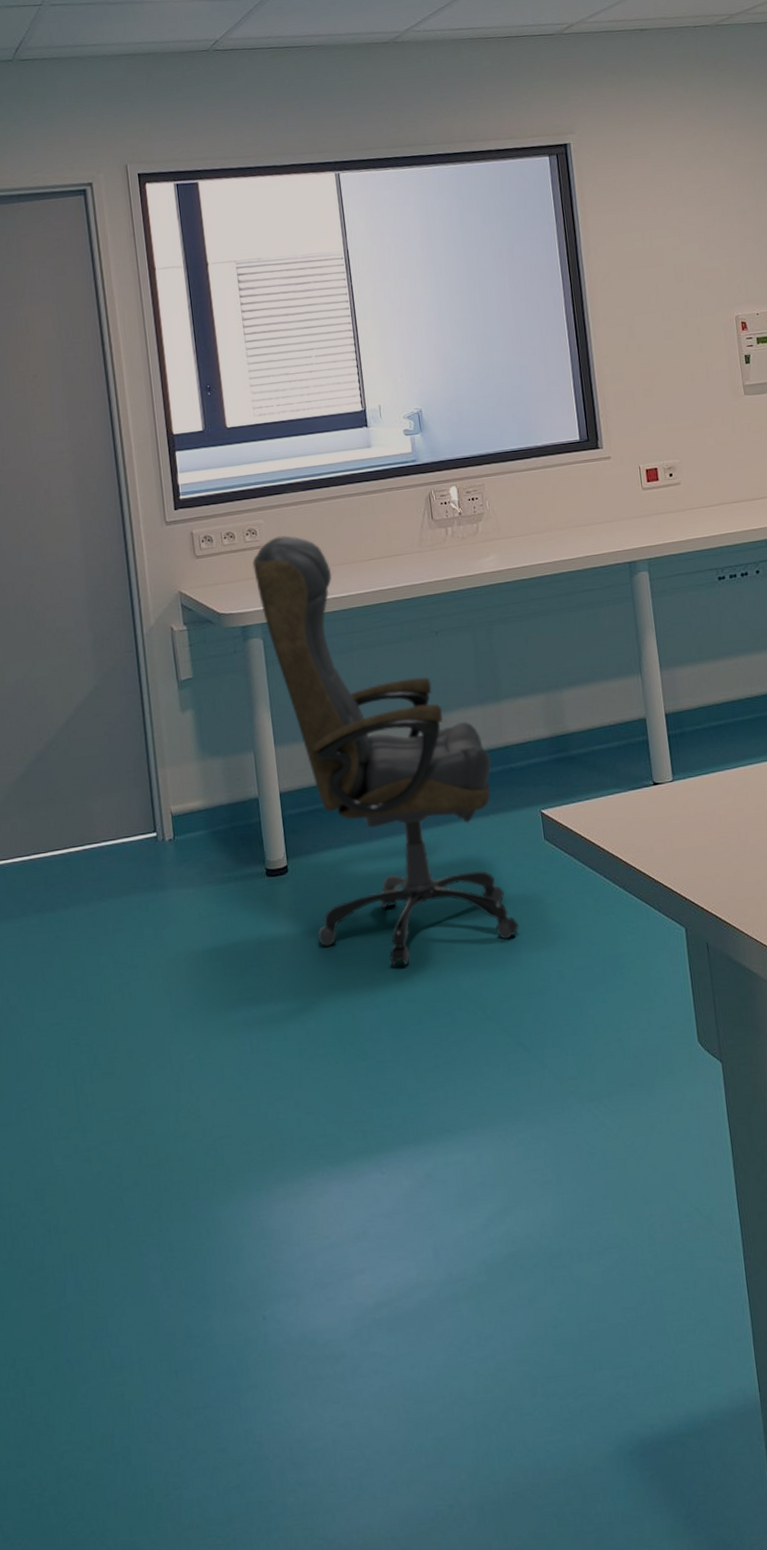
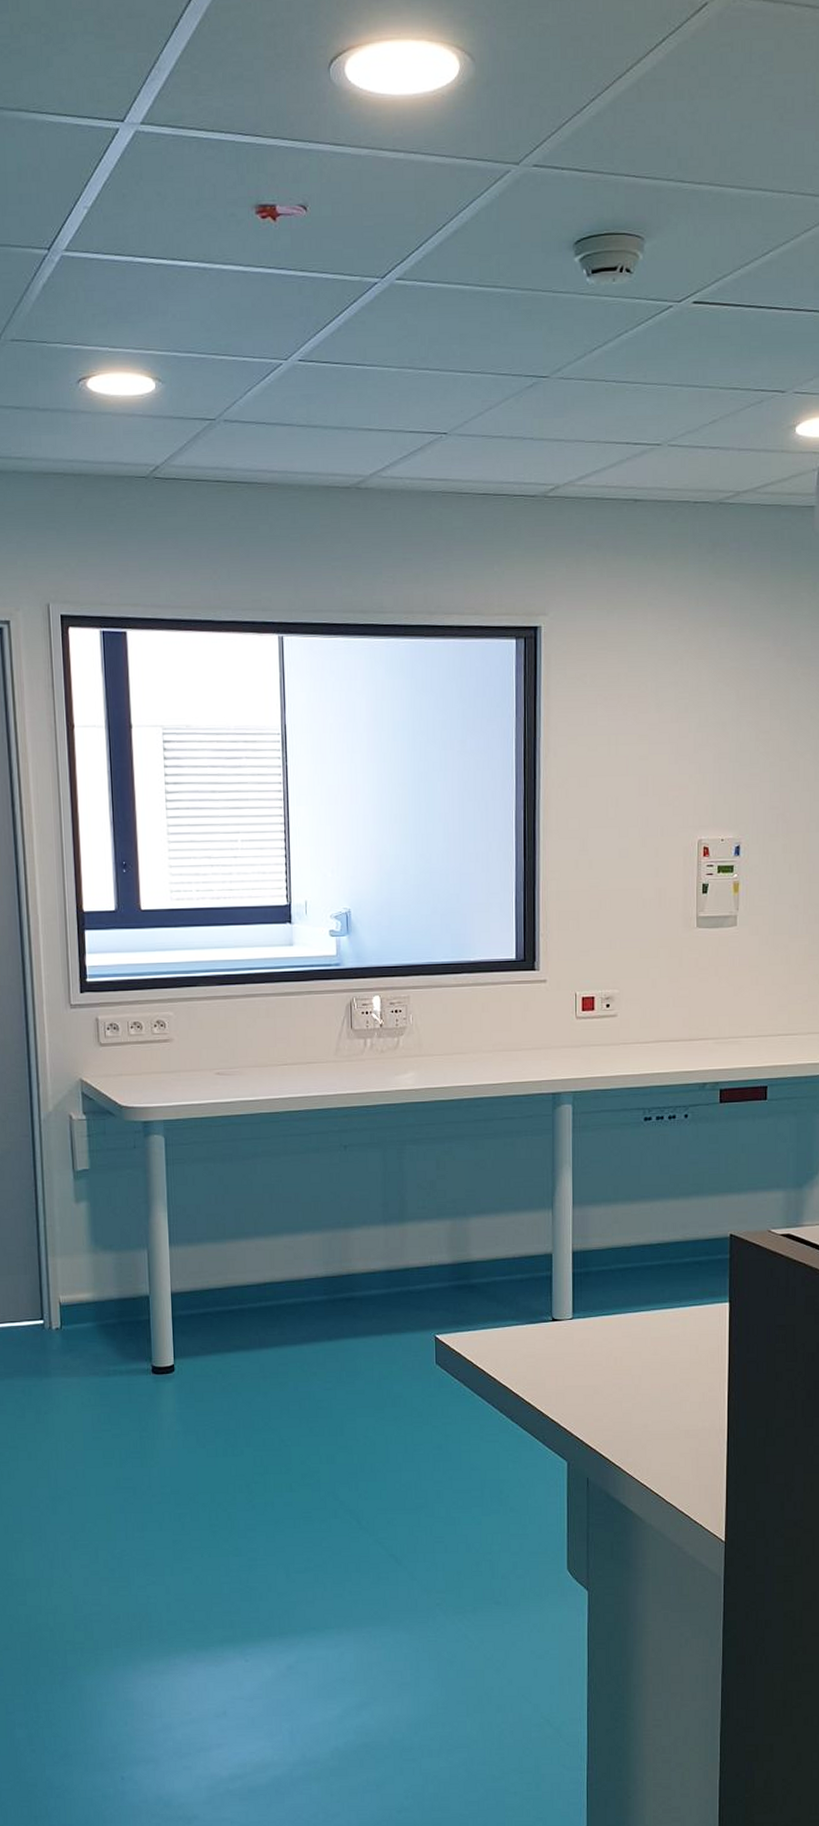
office chair: present [252,535,519,966] -> none [158,1031,402,1471]

